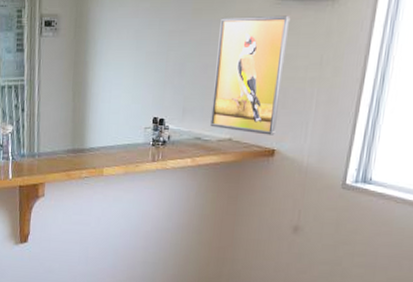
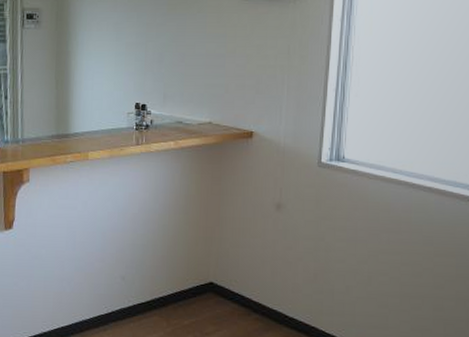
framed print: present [210,15,291,136] -> none [191,10,258,119]

